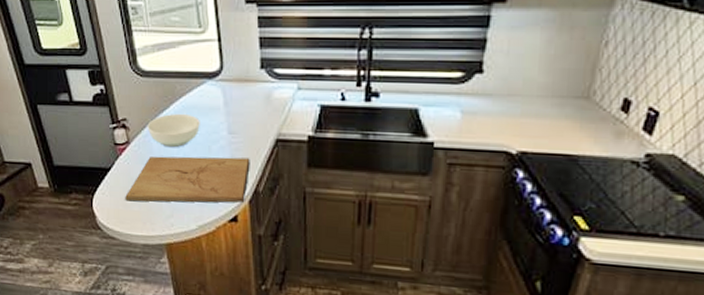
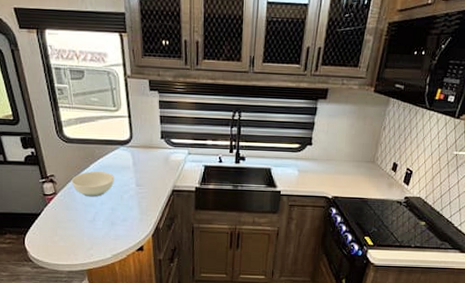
cutting board: present [125,156,250,203] -> none [53,203,153,239]

